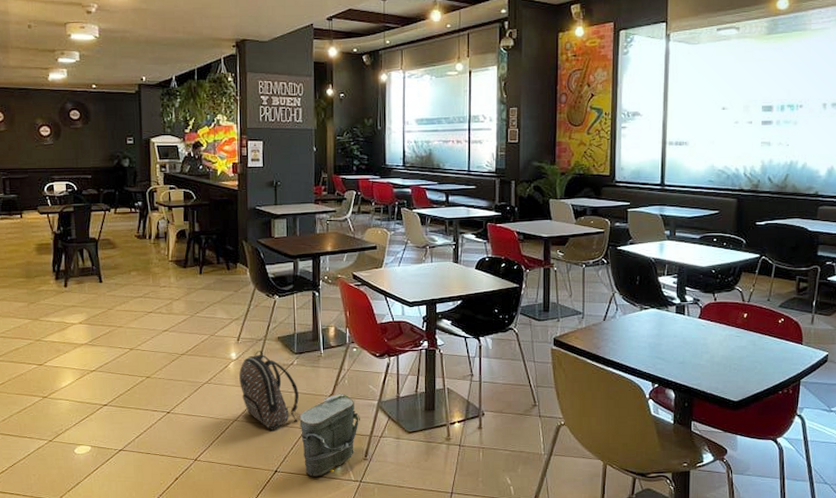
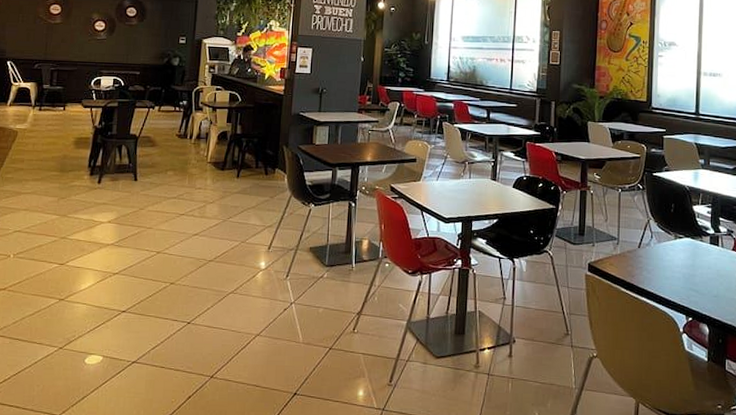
backpack: present [239,351,299,430] -> none [266,261,326,348]
bag: present [299,393,360,477] -> none [324,311,388,402]

